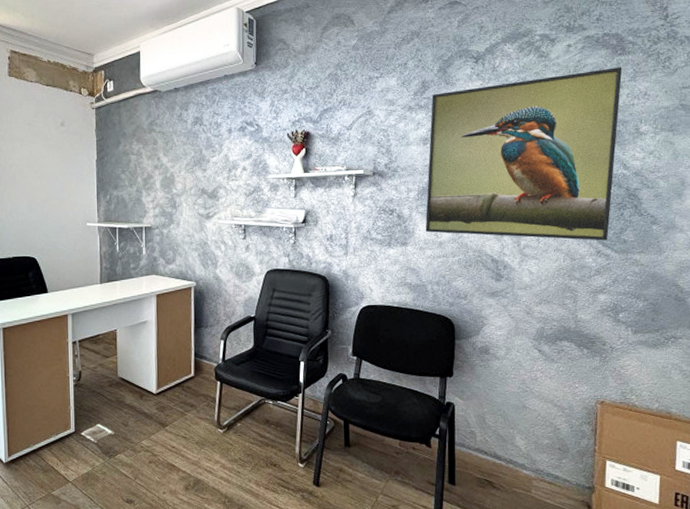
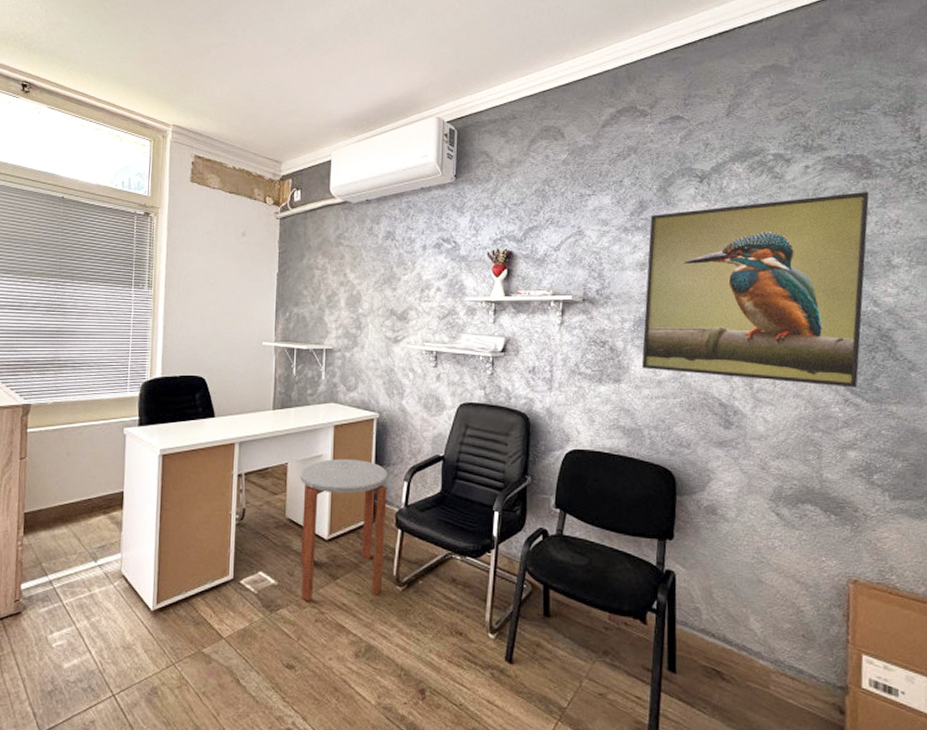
side table: none [128,323,207,447] -> present [300,458,388,602]

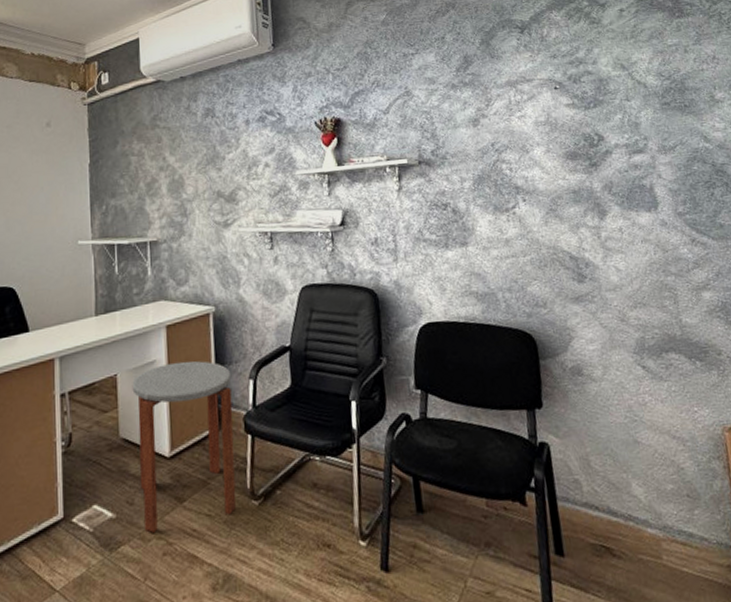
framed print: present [641,191,869,388] -> none [476,29,702,229]

